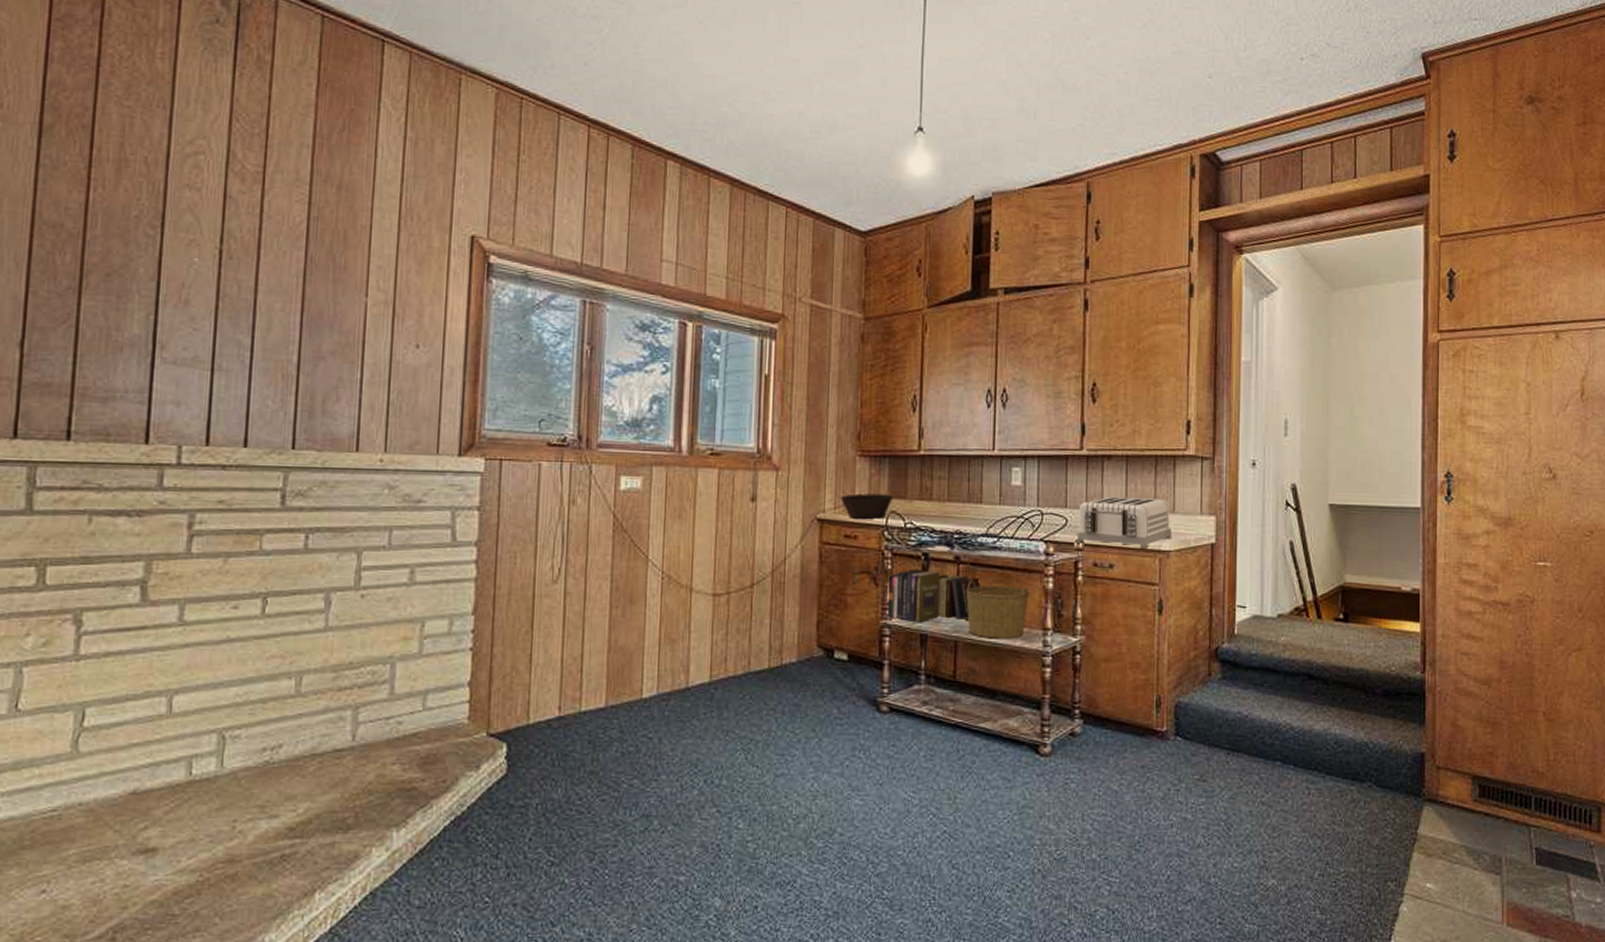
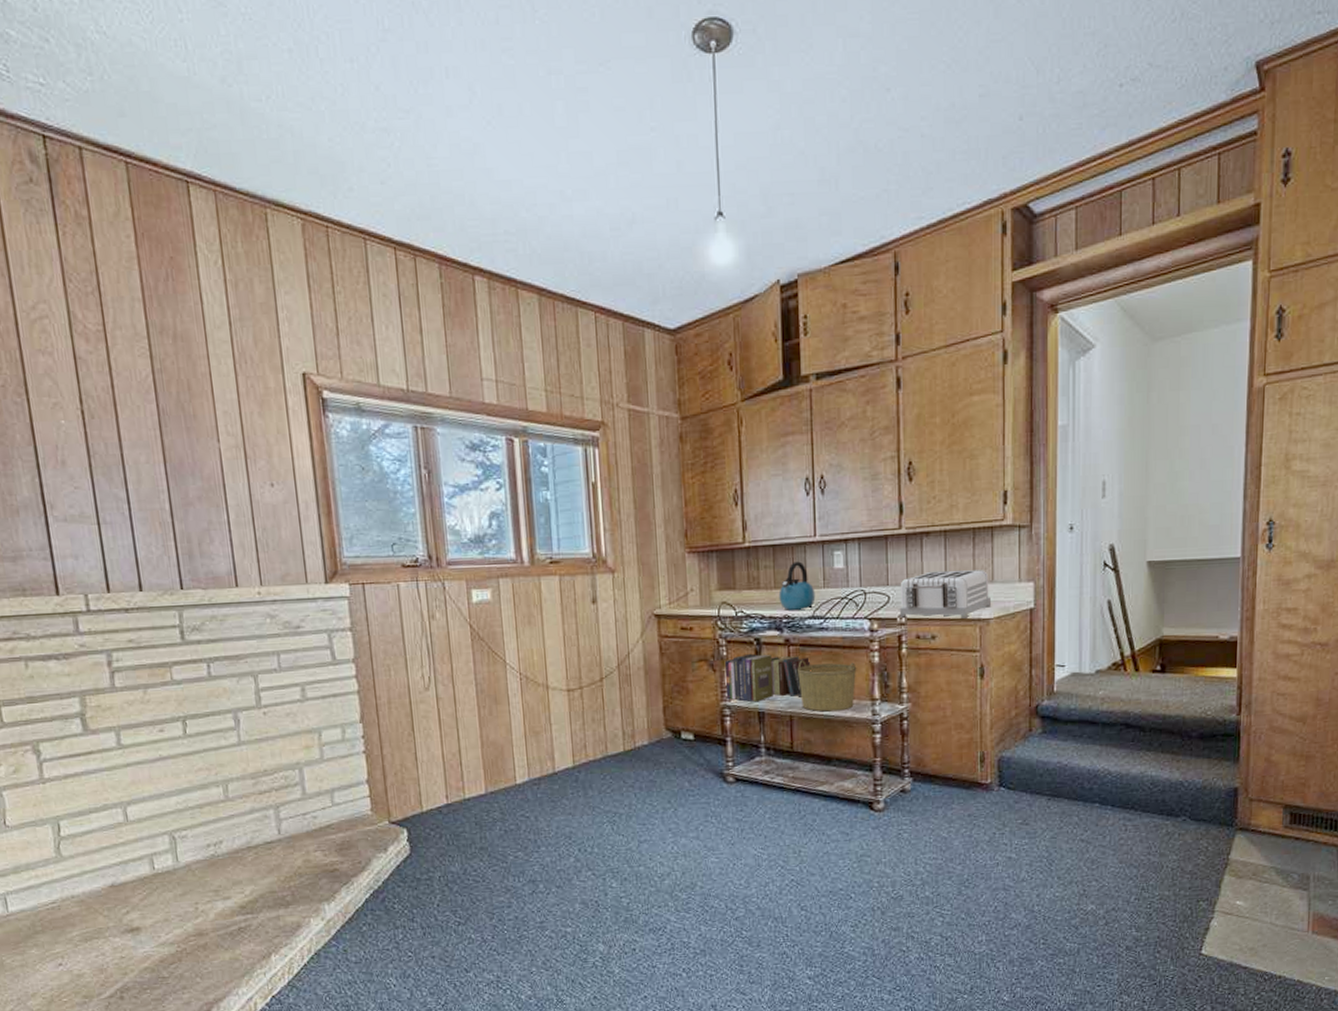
bowl: present [840,493,894,519] -> none [674,586,723,612]
kettle: none [951,475,990,526] -> present [778,561,816,610]

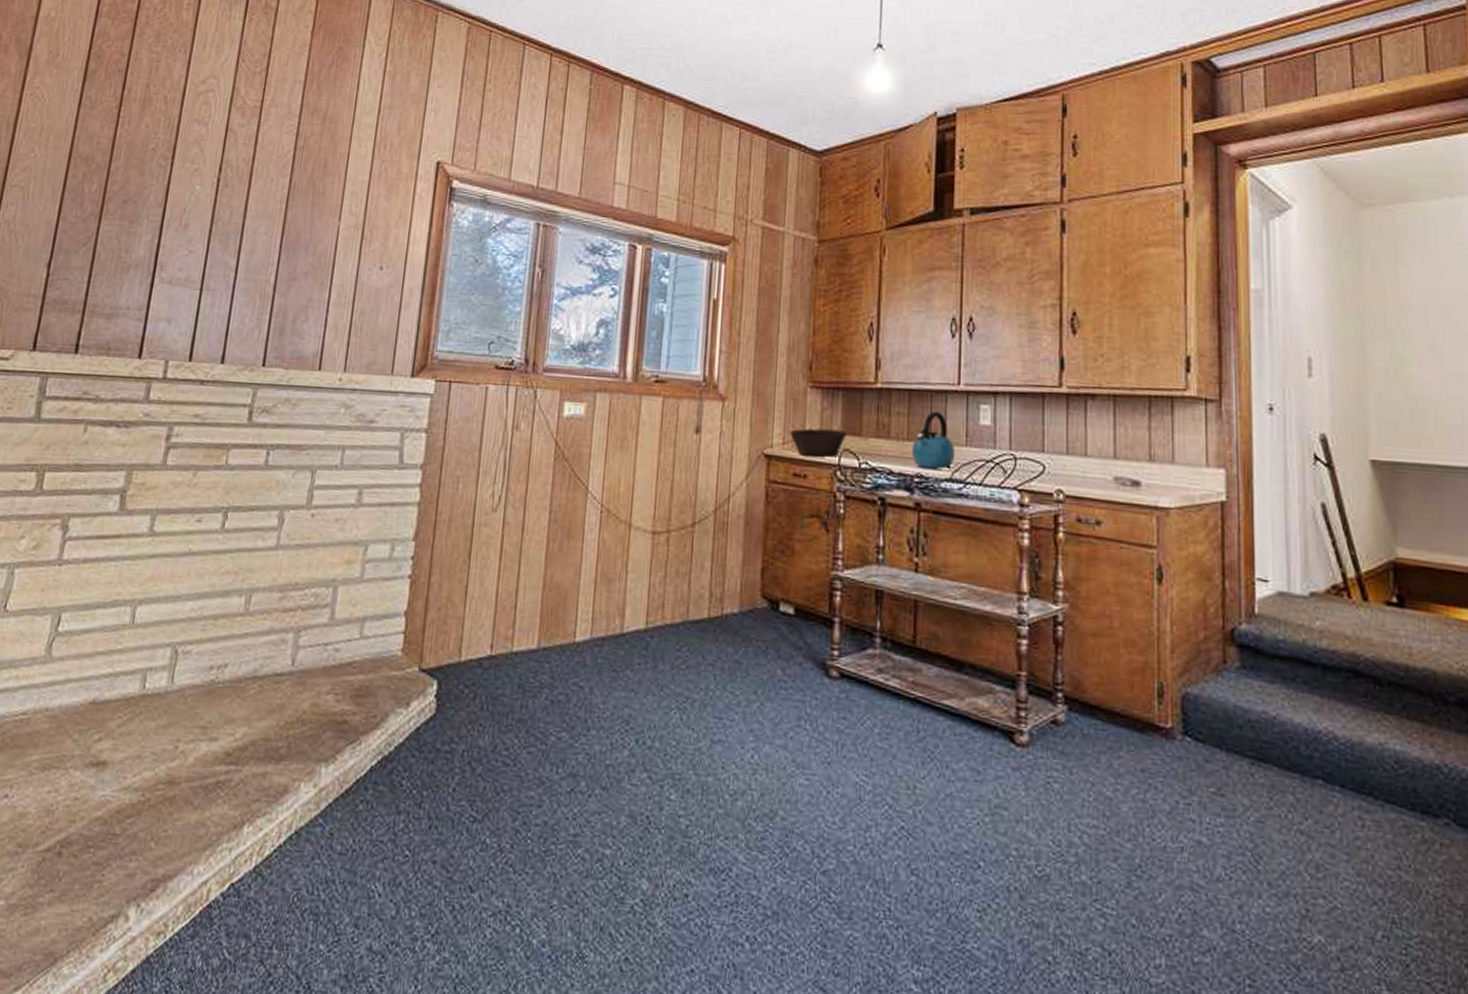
bowl: none [674,586,723,612] -> present [789,428,847,457]
books: present [724,653,773,703] -> none [838,514,898,577]
books: present [770,656,811,697] -> none [894,522,945,578]
basket: present [796,660,857,712] -> none [927,530,1001,603]
toaster: present [899,570,992,619] -> none [1056,441,1172,504]

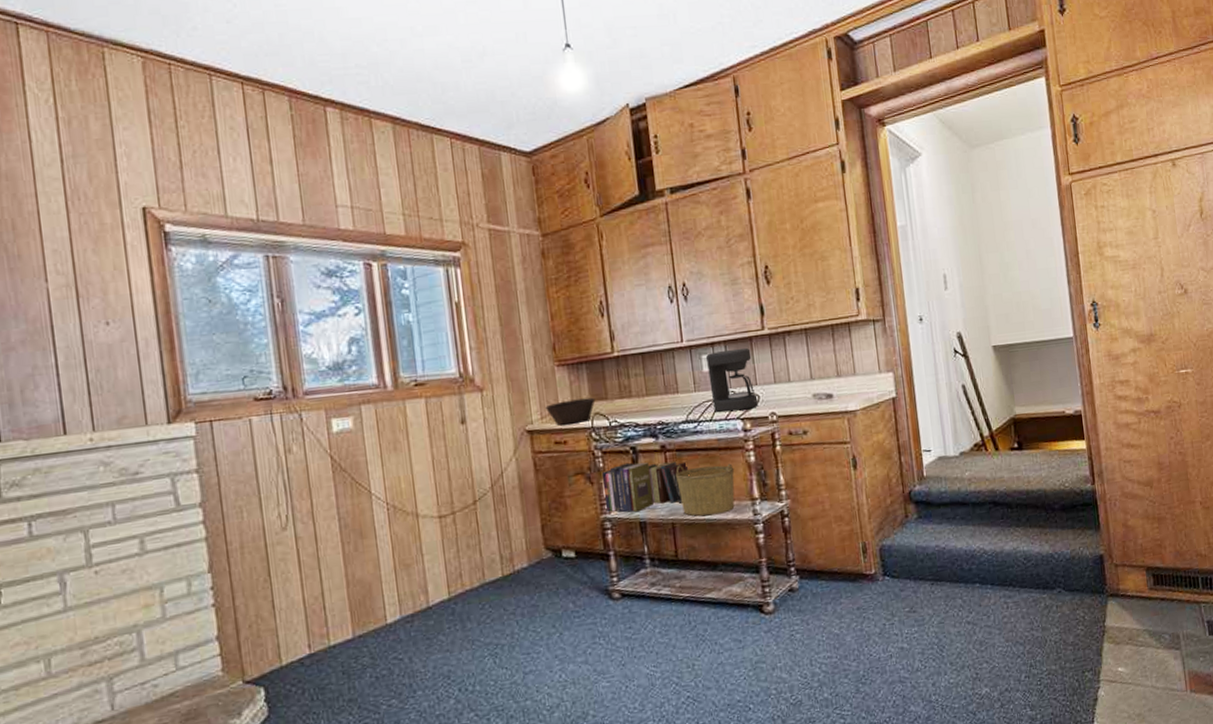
books: none [838,514,898,577] -> present [601,462,653,513]
books: none [894,522,945,578] -> present [647,461,691,504]
kettle: present [911,411,956,469] -> none [651,367,688,417]
basket: none [927,530,1001,603] -> present [675,463,735,517]
coffee maker: none [985,403,1043,480] -> present [706,347,759,413]

